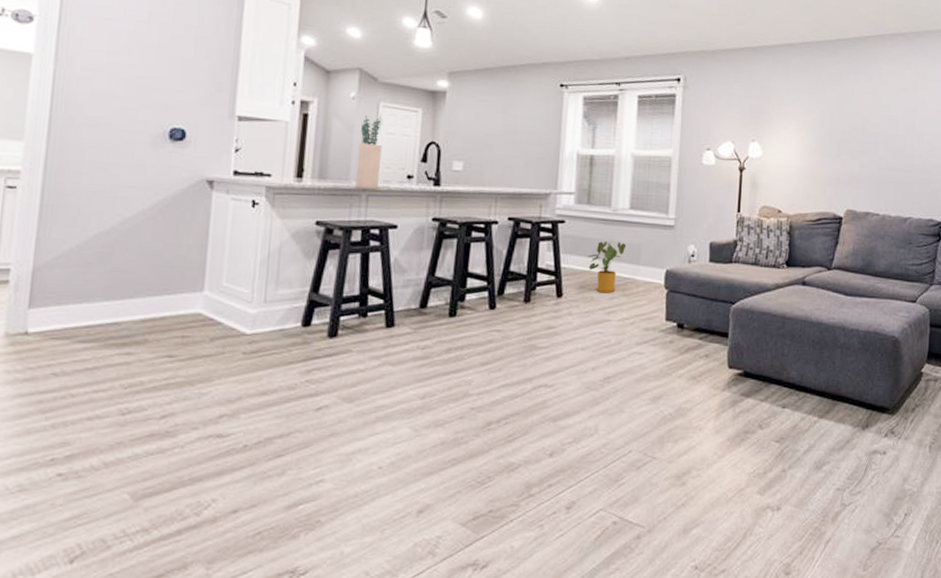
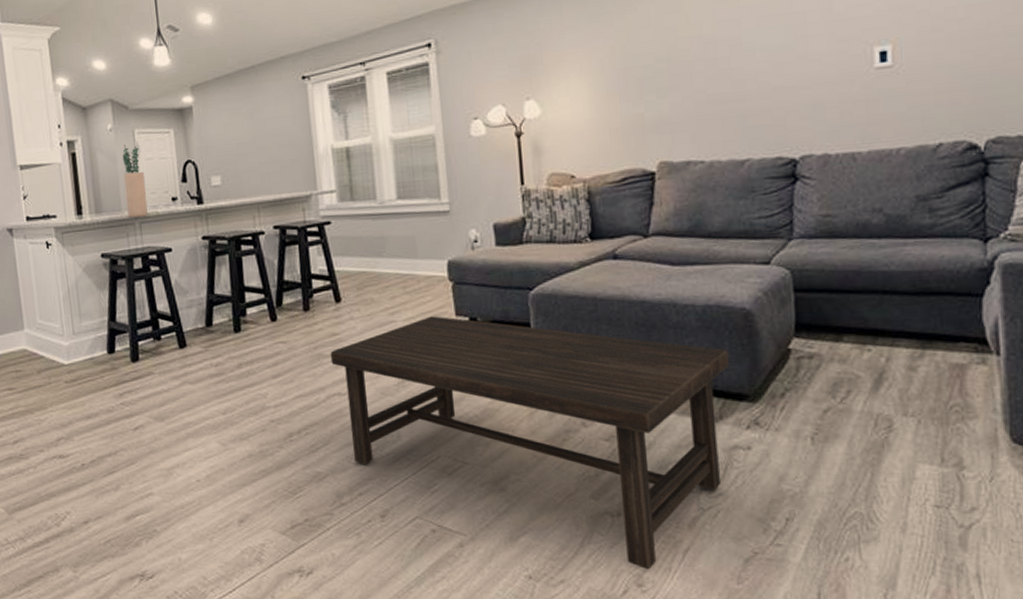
coffee table: none [542,319,879,559] -> present [330,316,729,570]
house plant: present [587,241,627,294] -> none [360,236,400,294]

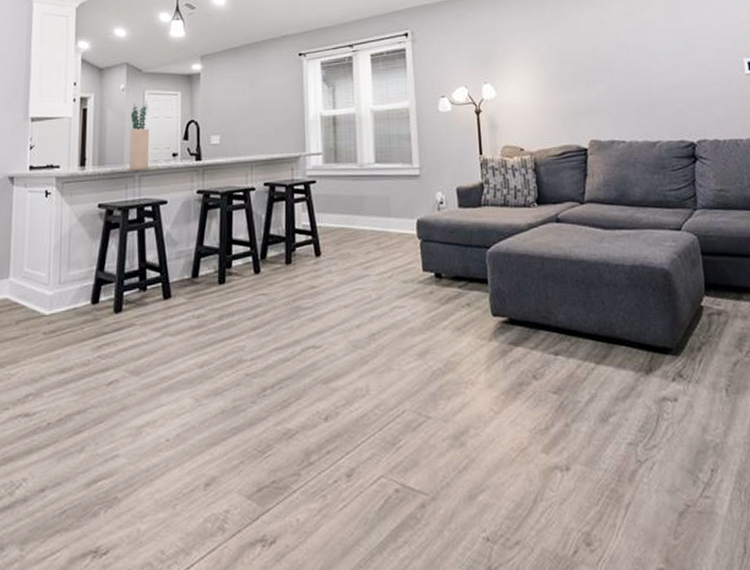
coffee table: present [330,316,729,570] -> none [308,271,655,527]

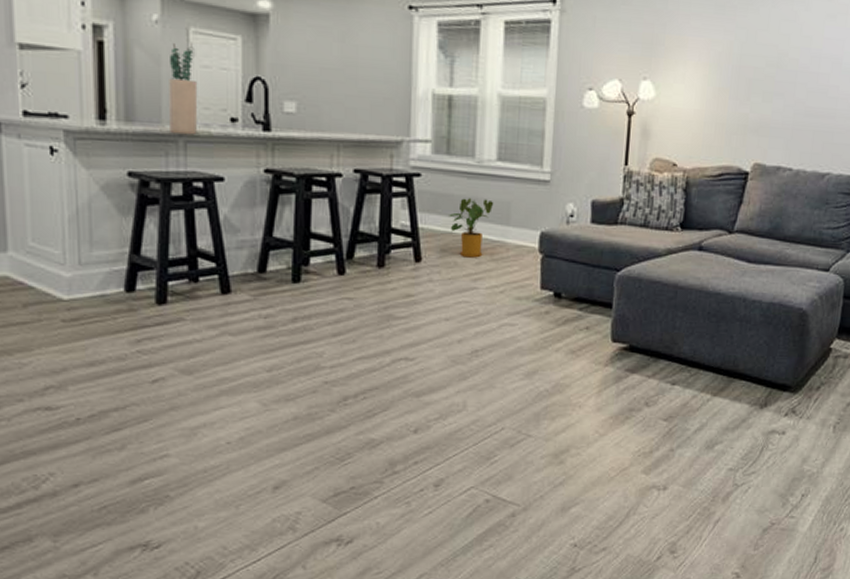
house plant: none [340,196,376,249] -> present [449,198,494,258]

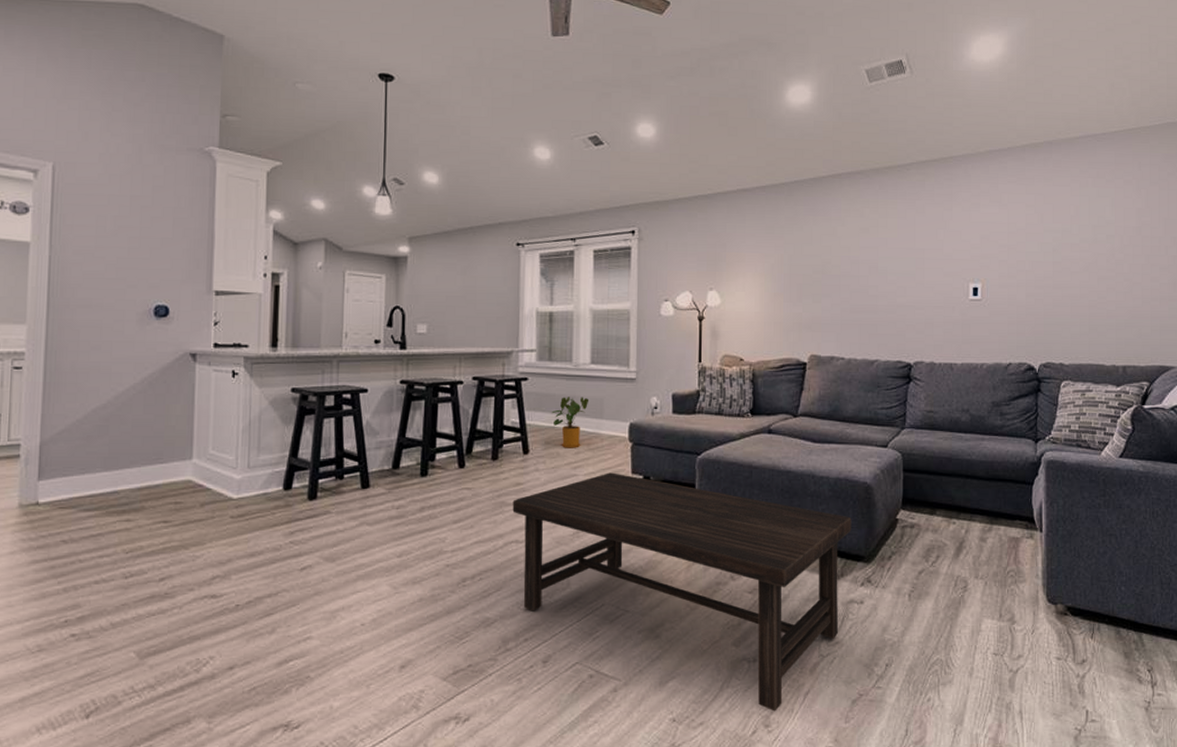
vase: present [169,42,198,135] -> none [326,282,350,356]
coffee table: none [401,287,782,538] -> present [512,472,852,712]

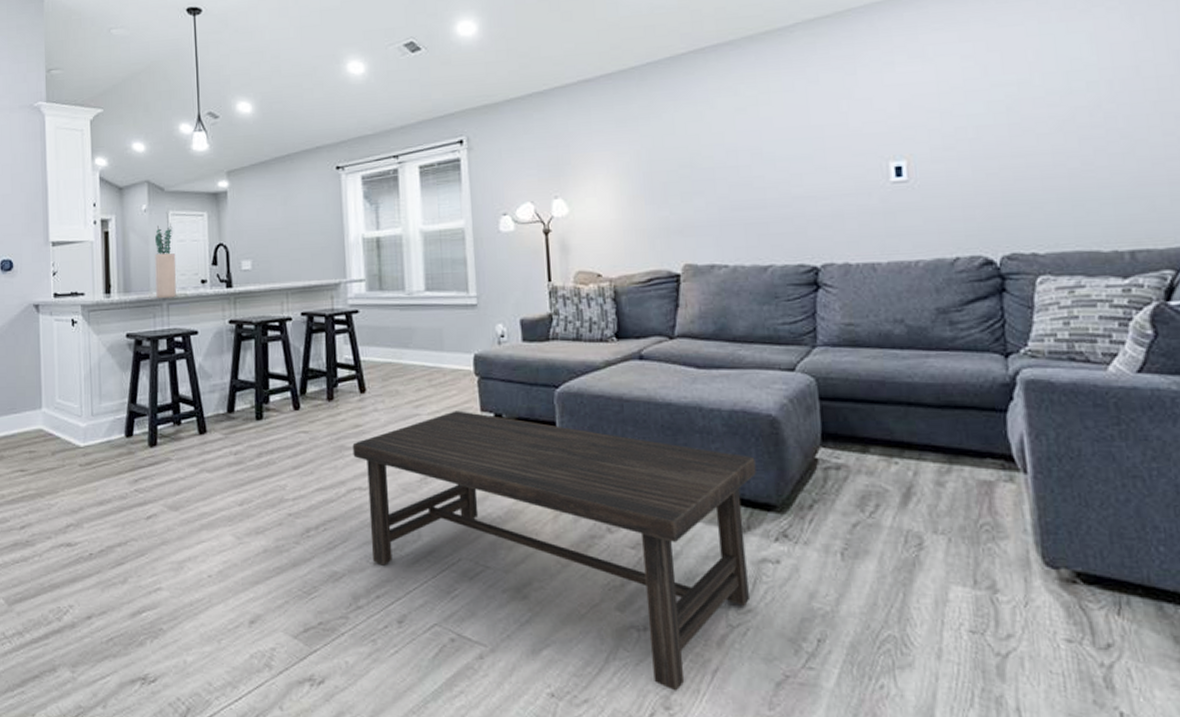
vase: none [326,282,350,356] -> present [155,222,177,299]
house plant: present [551,397,589,448] -> none [387,328,427,385]

